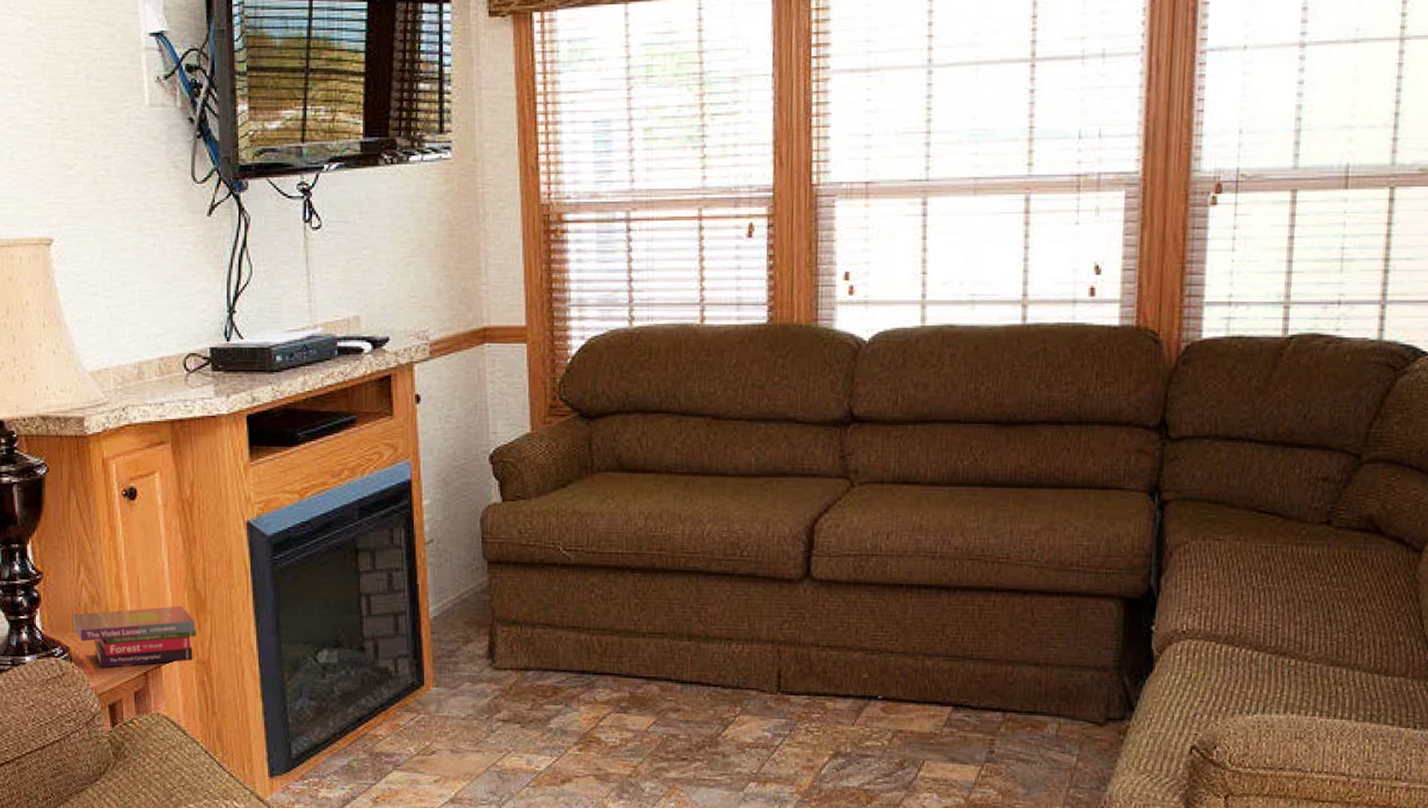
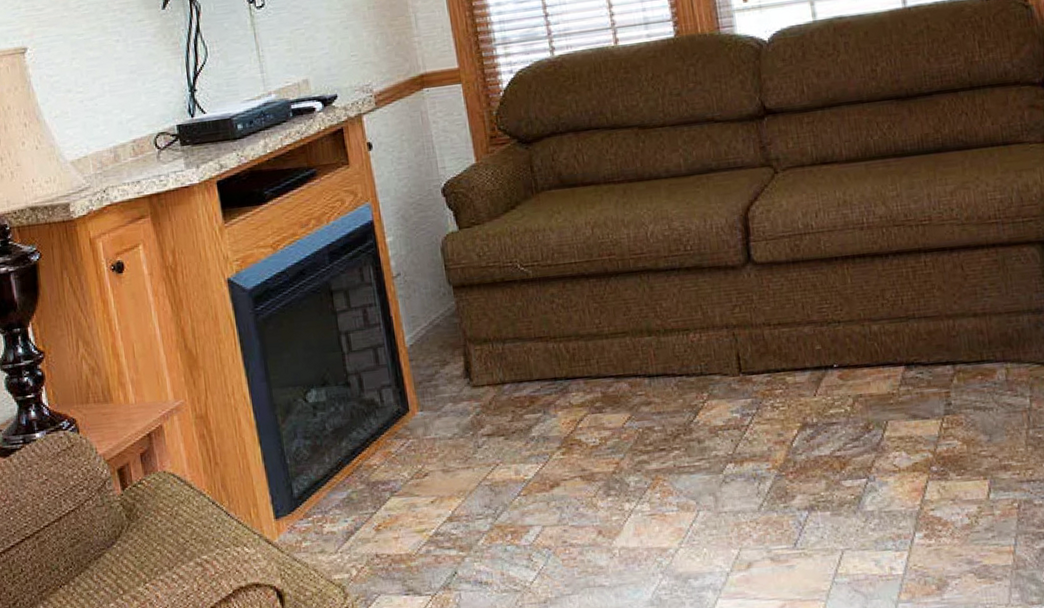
books: present [72,606,197,668] -> none [75,366,193,435]

